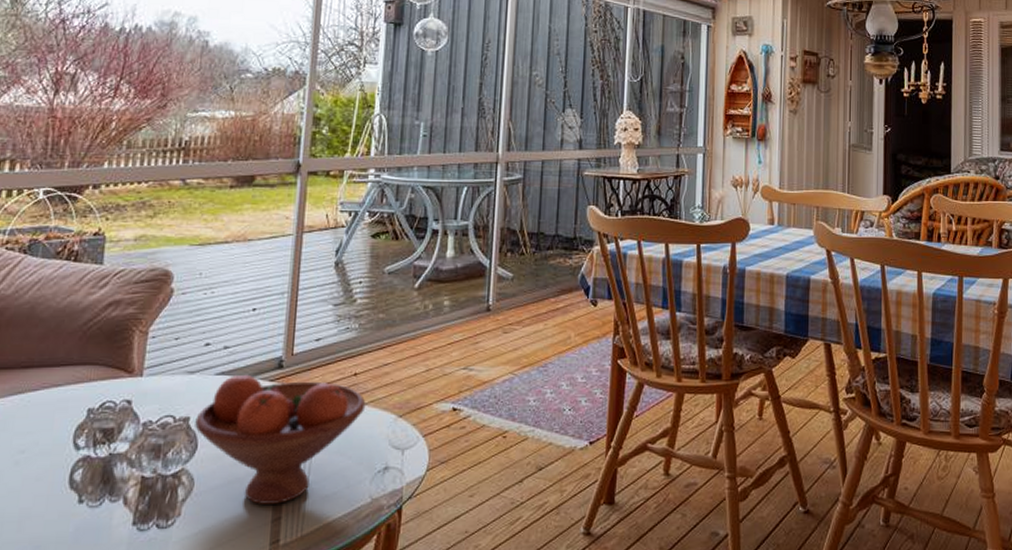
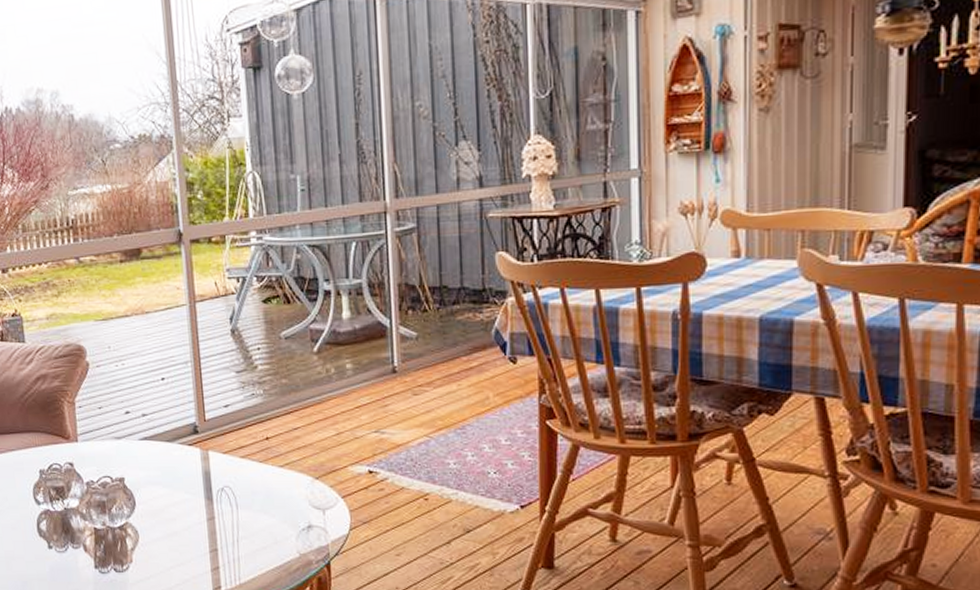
fruit bowl: present [195,374,366,504] -> none [129,439,282,555]

